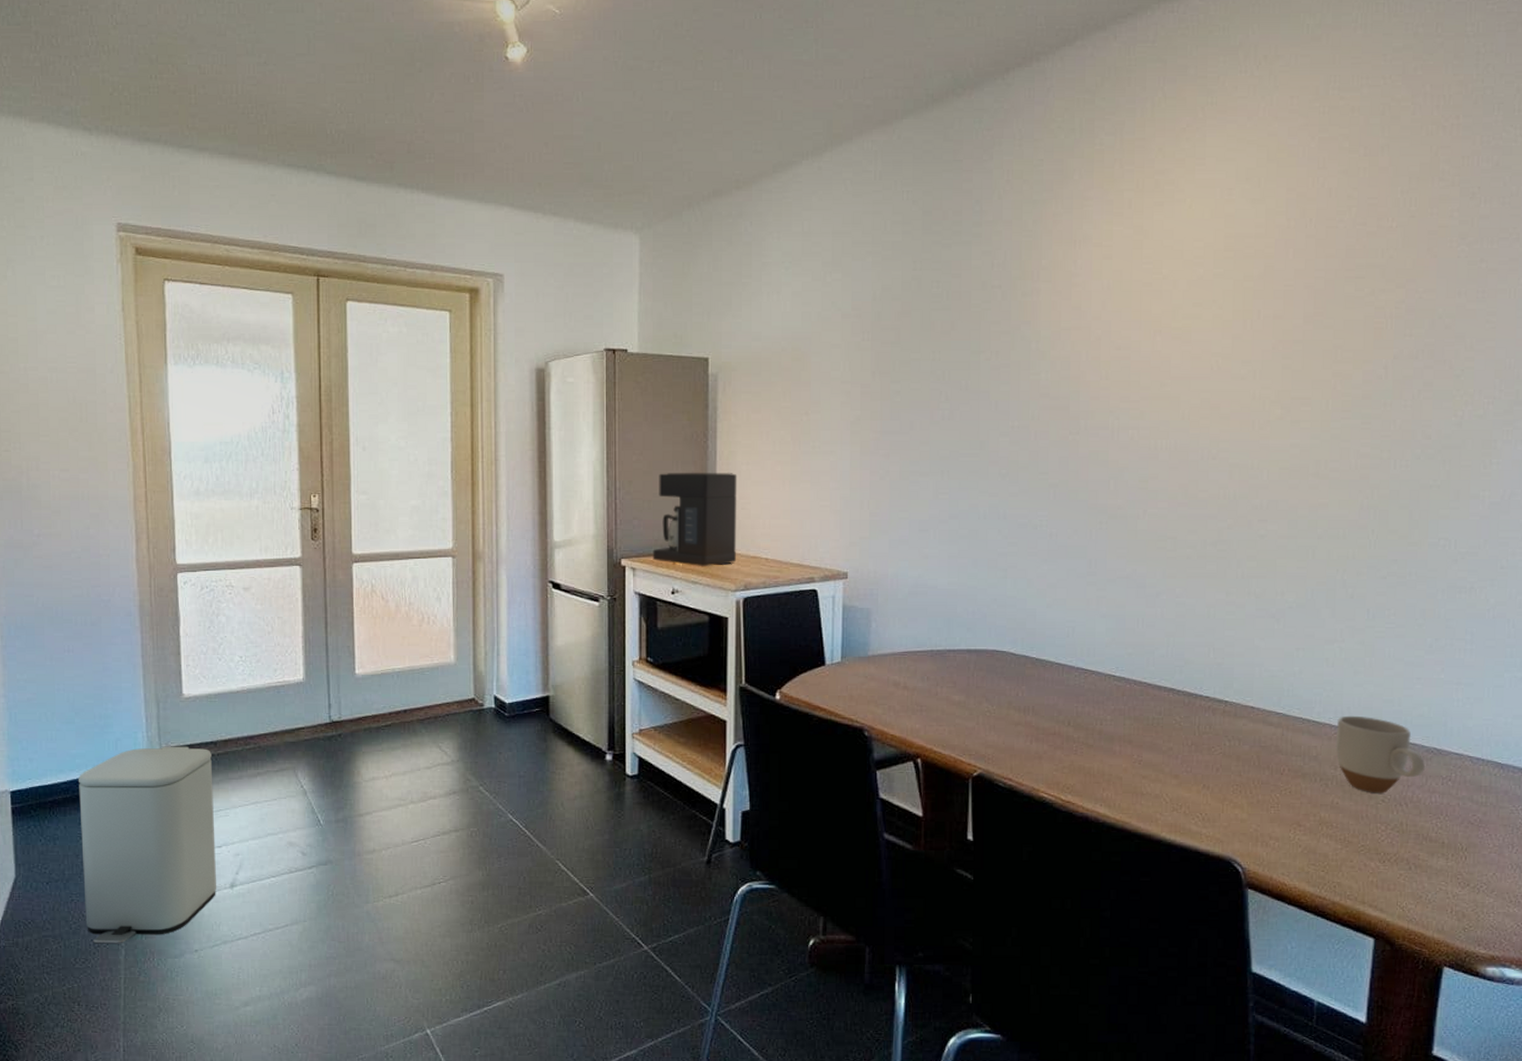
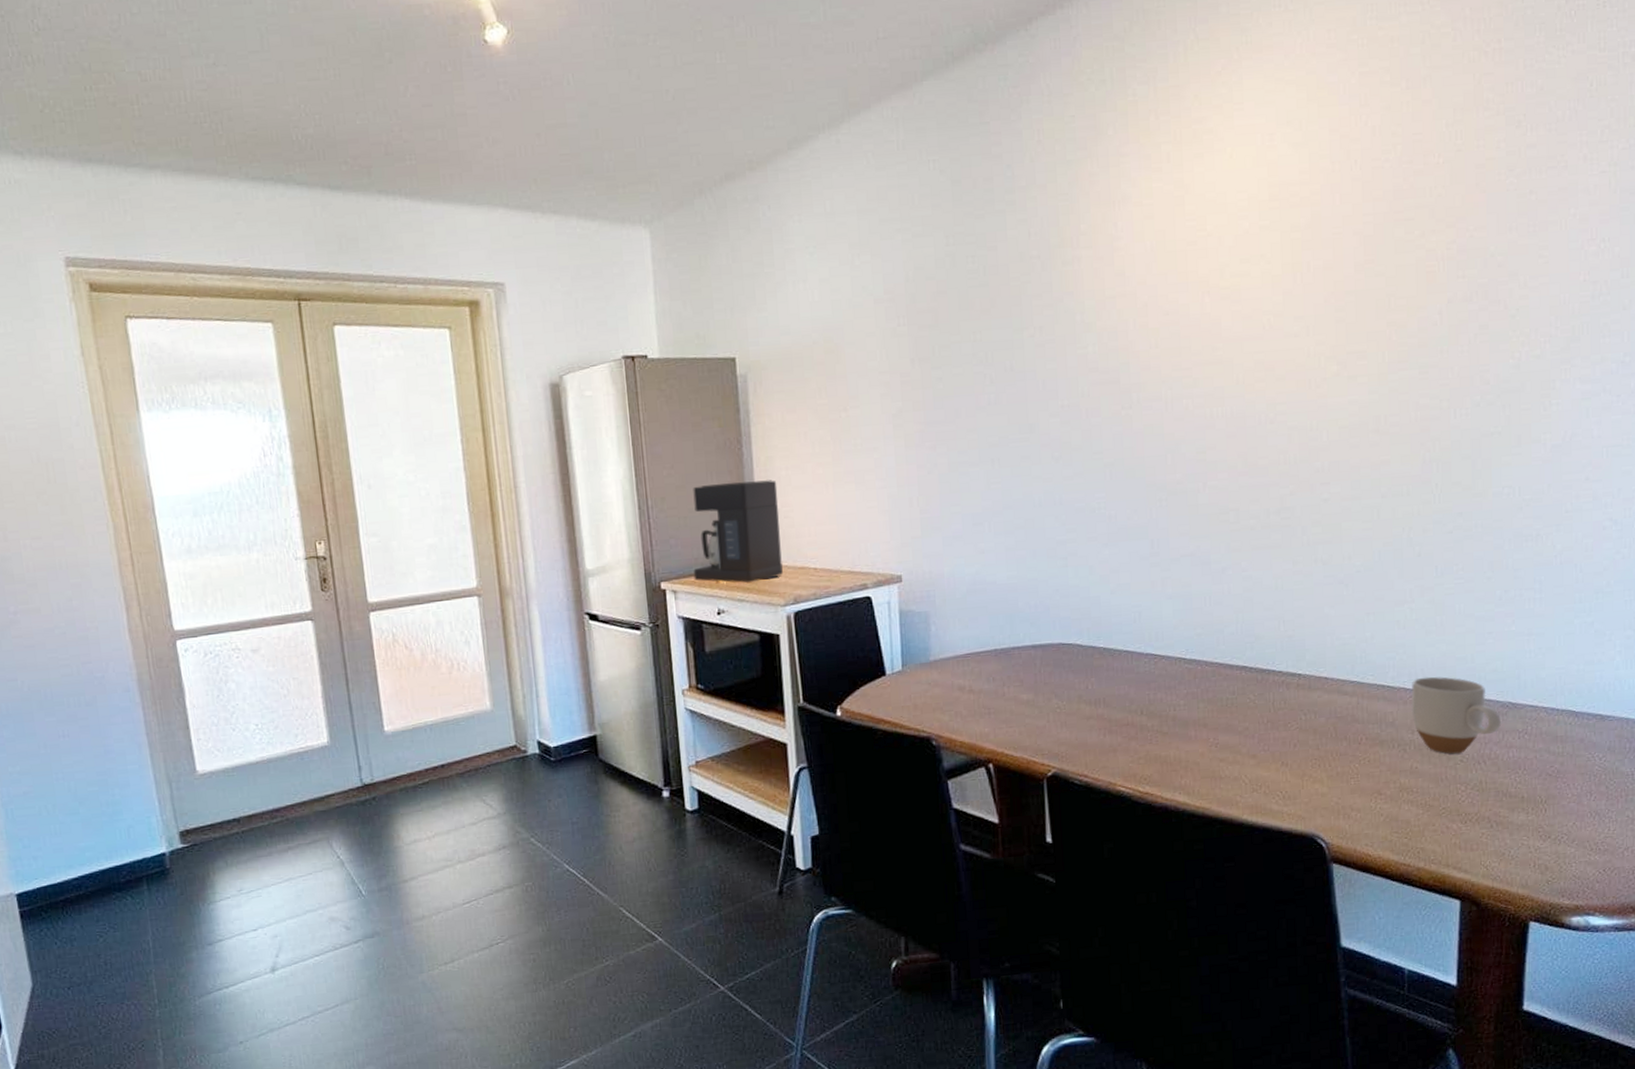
pedal bin: present [77,746,217,944] -> none [90,826,257,1047]

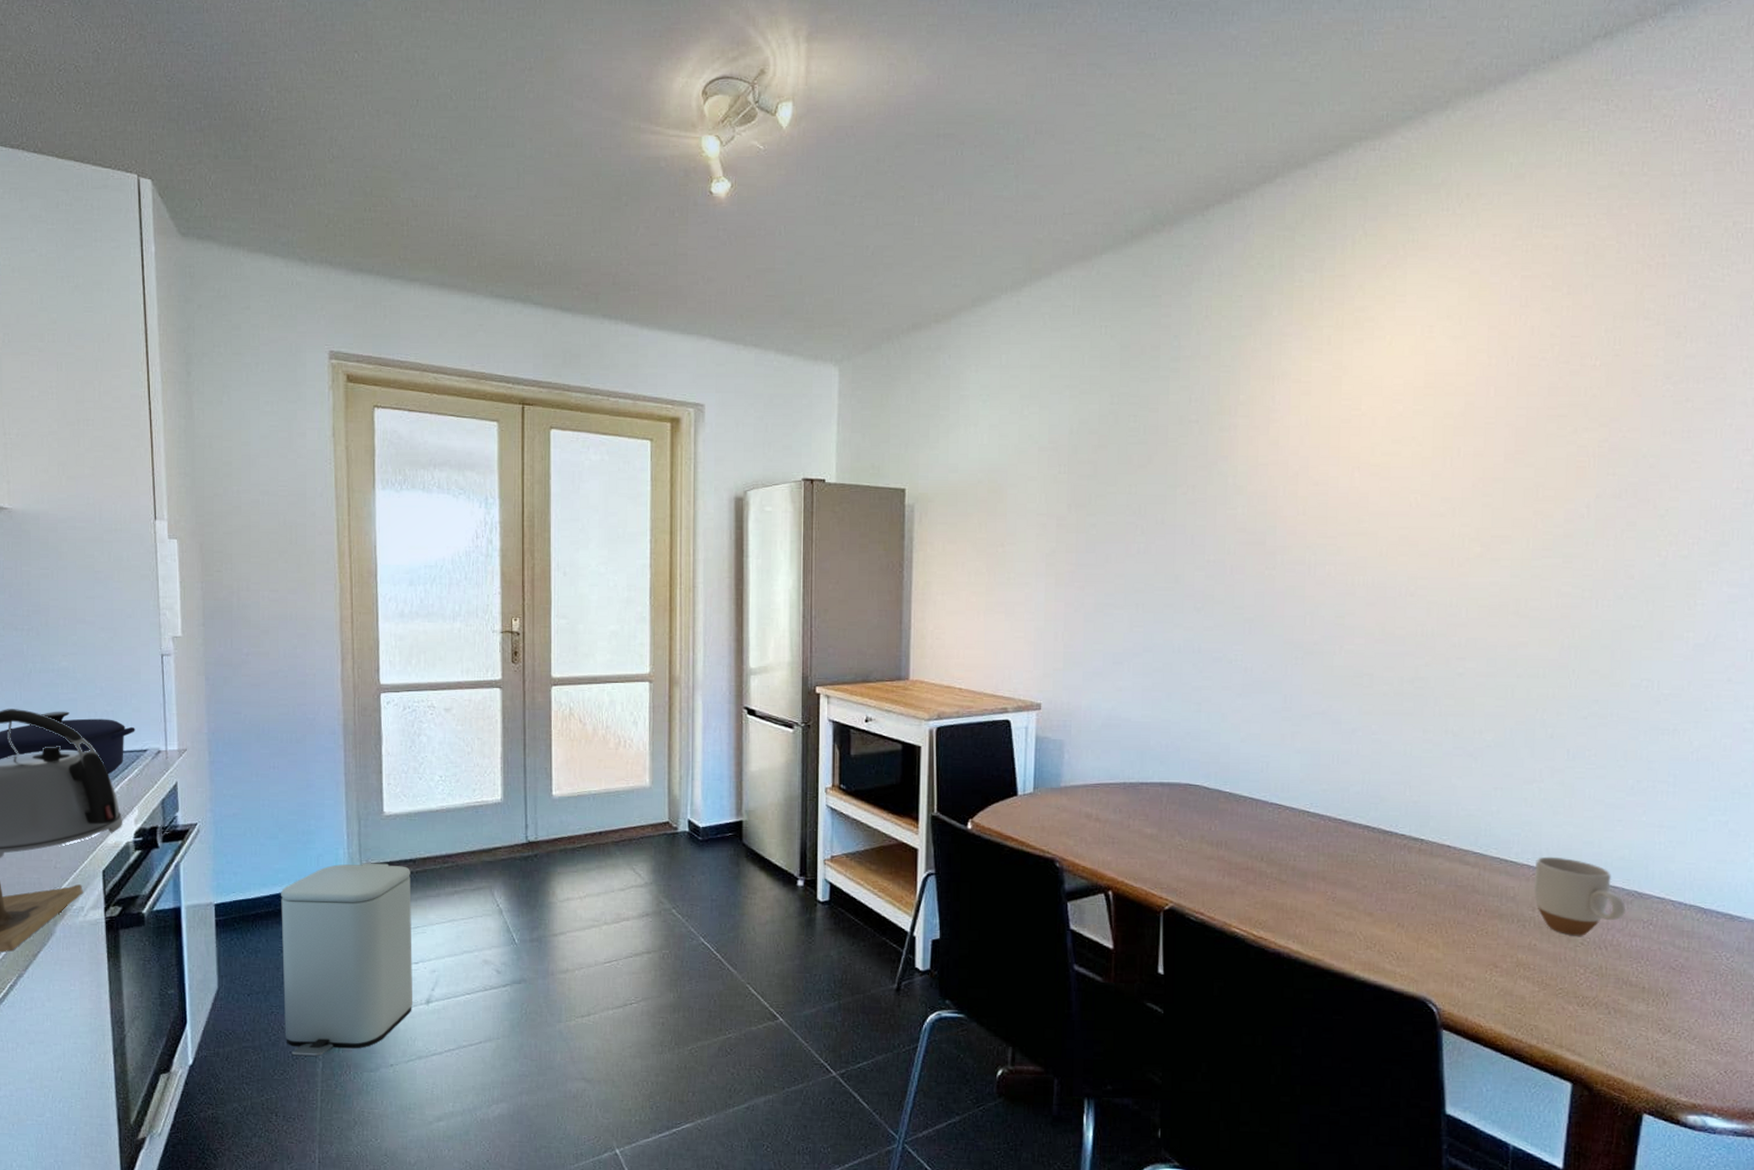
pedal bin: none [90,826,257,1047] -> present [280,863,413,1057]
coffee maker: present [693,480,783,584] -> none [847,601,932,696]

